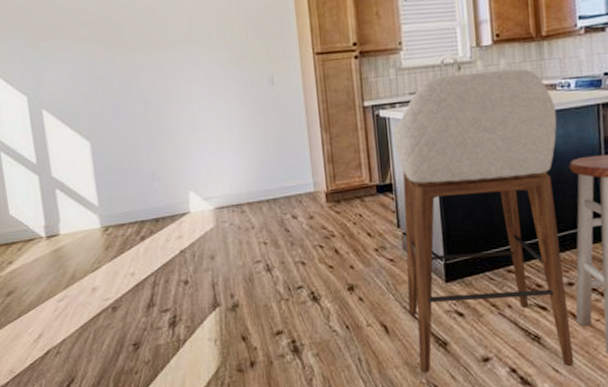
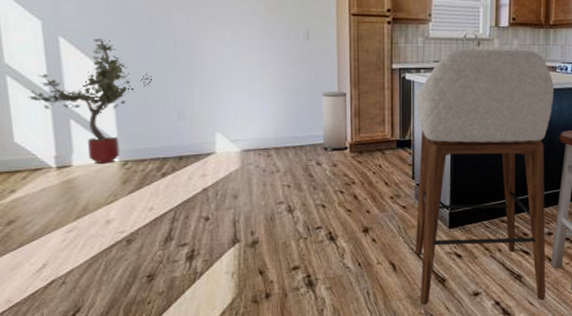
potted tree: none [19,106,126,231] -> present [28,37,152,164]
pedal bin: none [291,136,326,202] -> present [322,90,350,150]

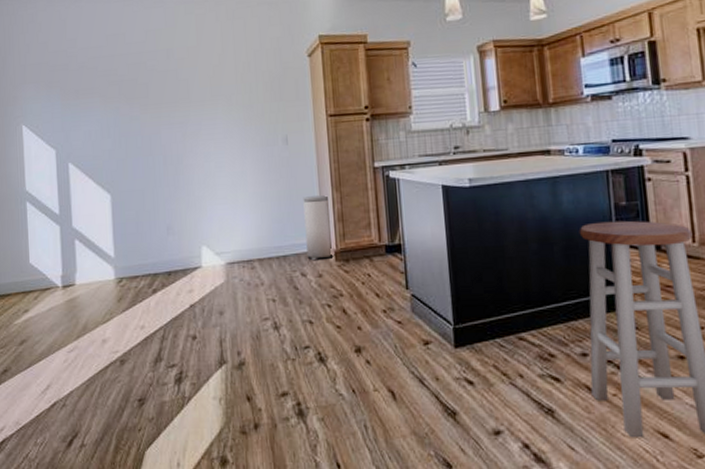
potted tree: present [28,37,152,164] -> none [42,160,145,282]
bar stool: present [415,48,555,305] -> none [402,134,591,445]

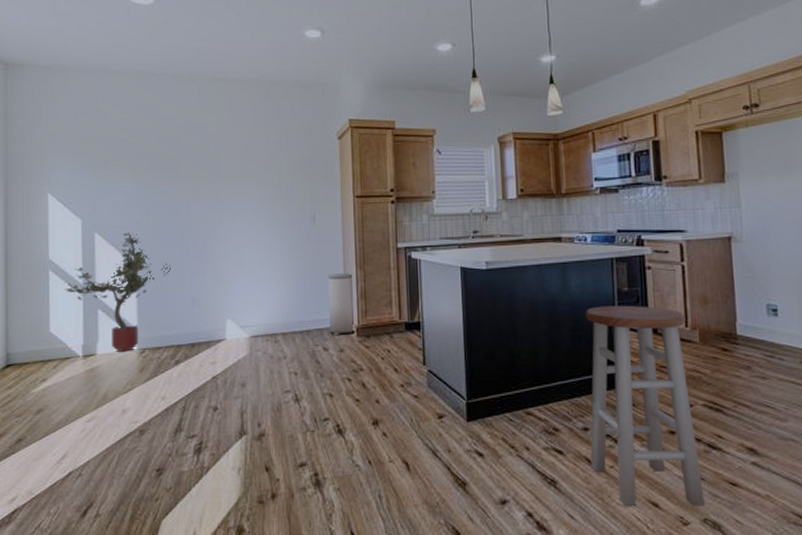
potted tree: none [42,160,145,282] -> present [65,231,171,352]

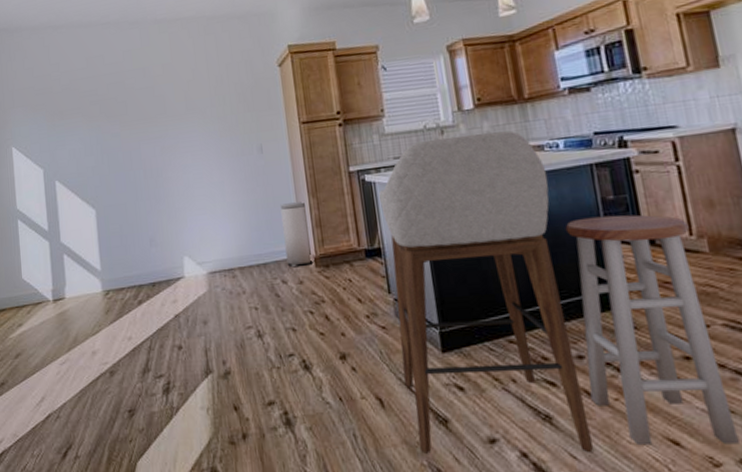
potted tree: present [65,231,171,352] -> none [33,176,127,295]
bar stool: none [423,221,589,513] -> present [379,131,594,454]

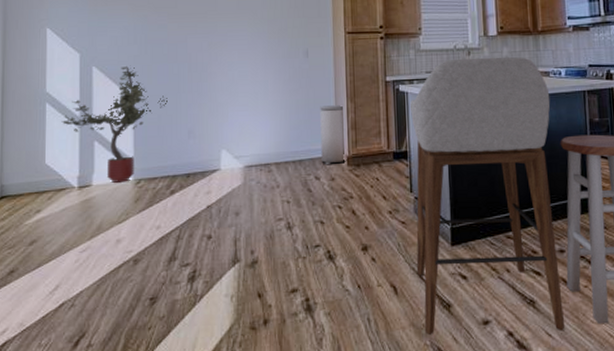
potted tree: none [33,176,127,295] -> present [61,65,167,183]

